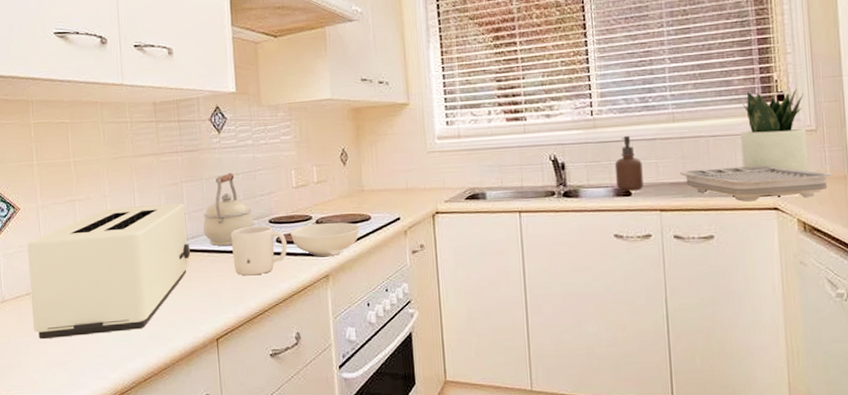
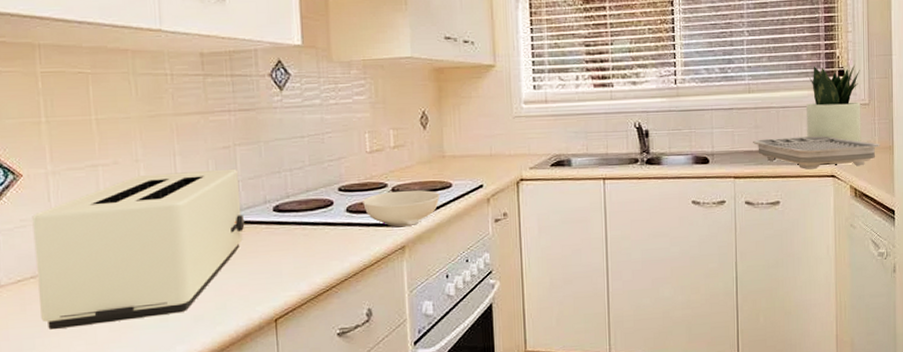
kettle: present [202,173,255,246] -> none [259,135,322,217]
mug: present [230,226,288,276] -> none [293,194,360,250]
soap dispenser: present [614,135,644,192] -> none [694,104,720,159]

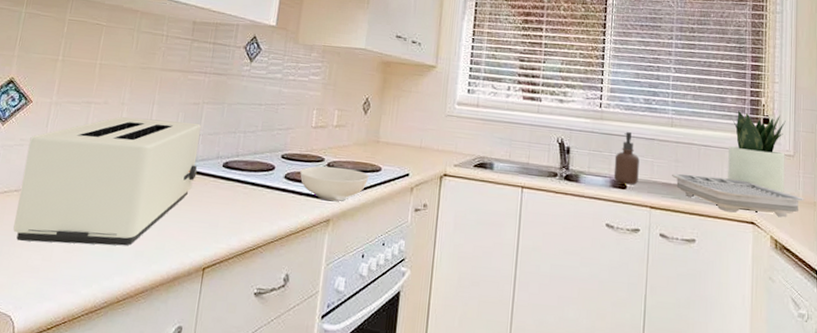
soap dispenser: none [694,104,720,159] -> present [613,131,640,186]

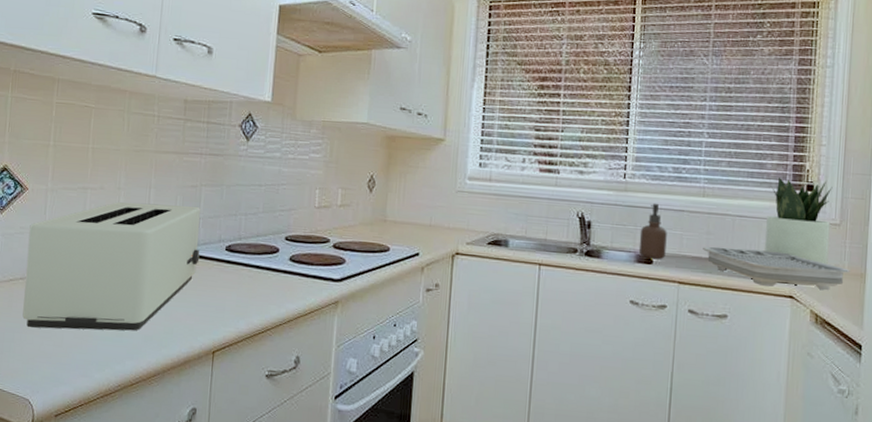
bowl: present [300,166,369,202] -> none [305,247,378,283]

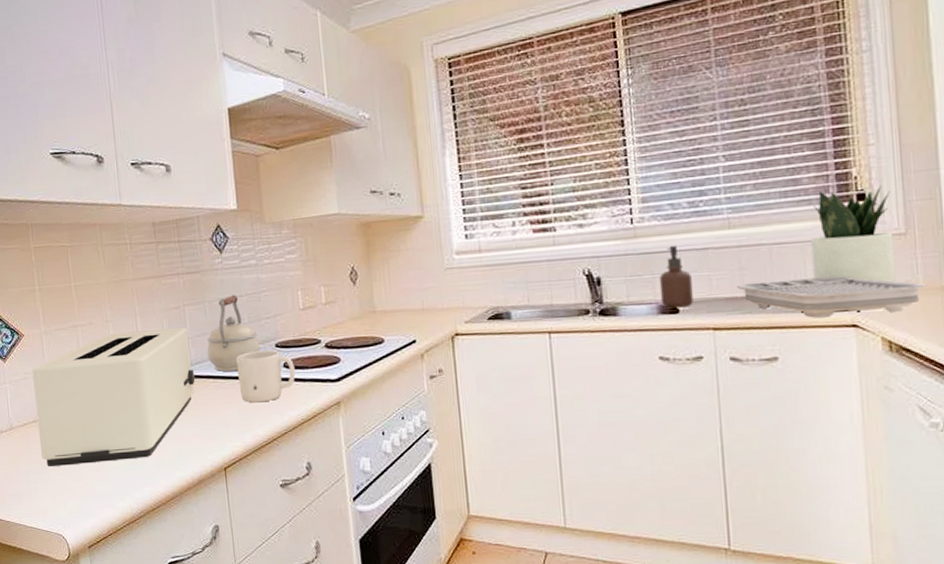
kettle: none [215,183,270,257] -> present [206,295,261,372]
mug: none [242,240,301,292] -> present [235,350,296,403]

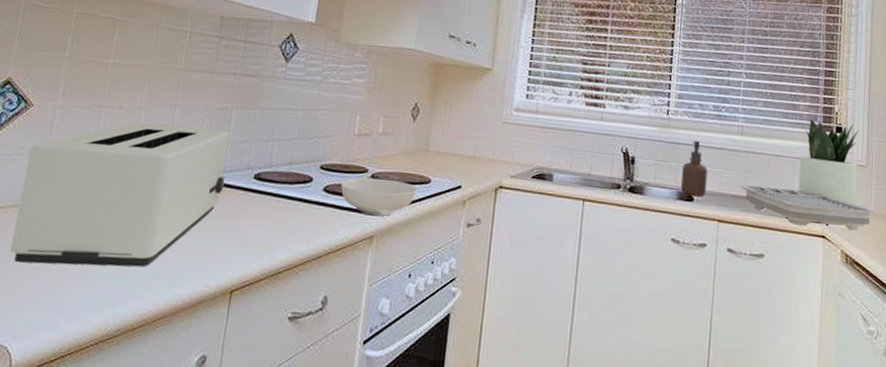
kettle: present [206,295,261,372] -> none [243,107,305,186]
mug: present [235,350,296,403] -> none [270,168,336,225]
bowl: none [298,345,373,383] -> present [341,177,418,217]

